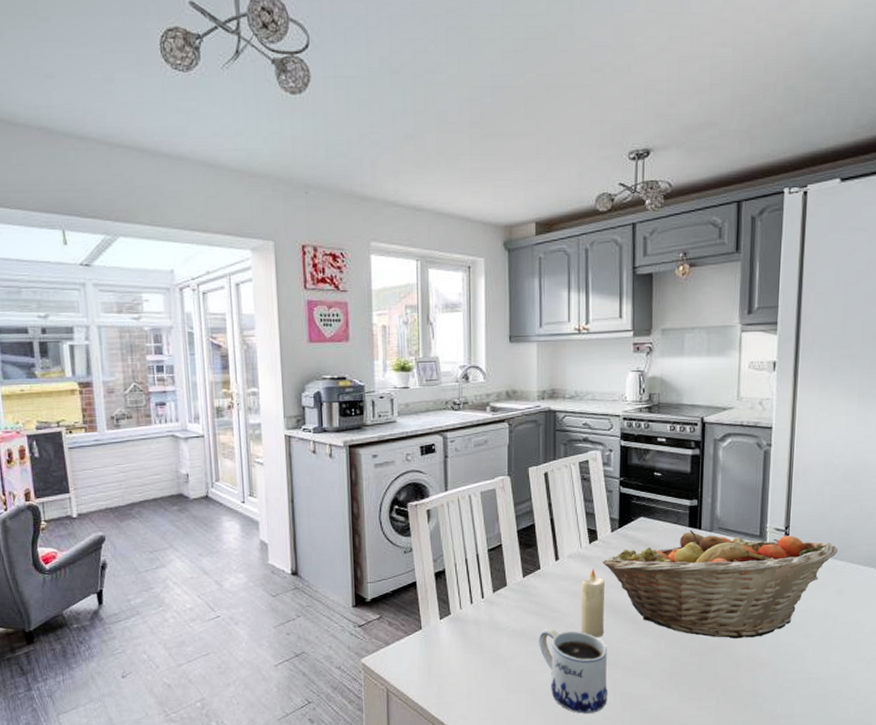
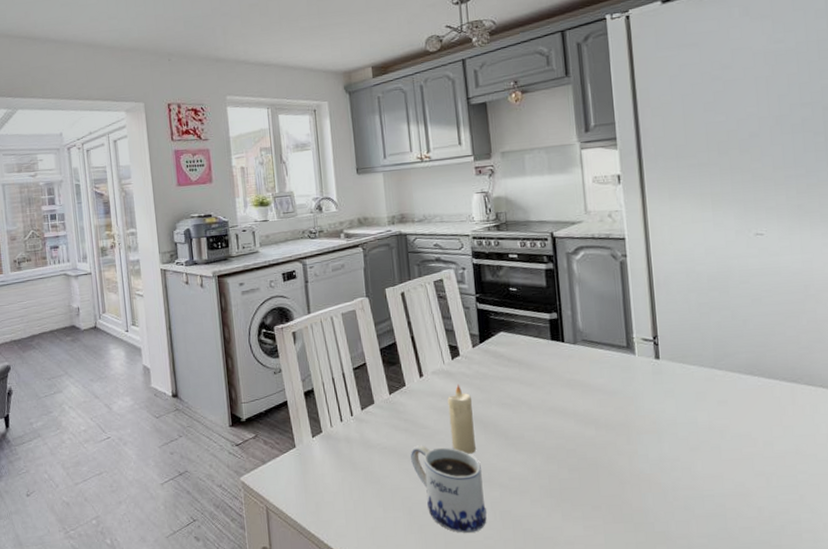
fruit basket: present [602,530,838,639] -> none [467,343,714,454]

